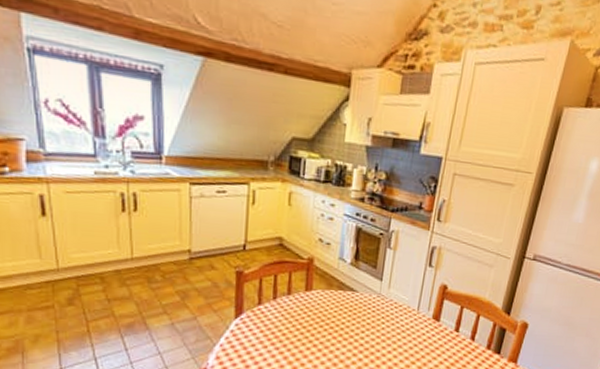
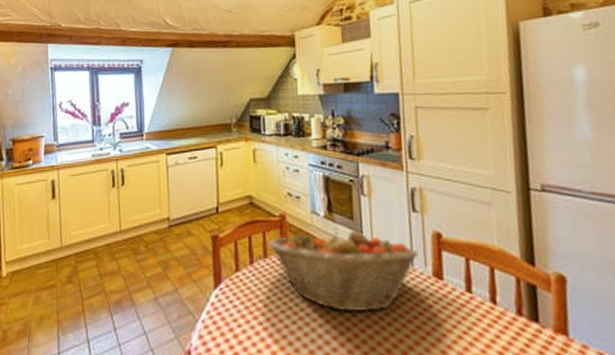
fruit basket: none [293,274,426,343] -> present [268,228,419,313]

